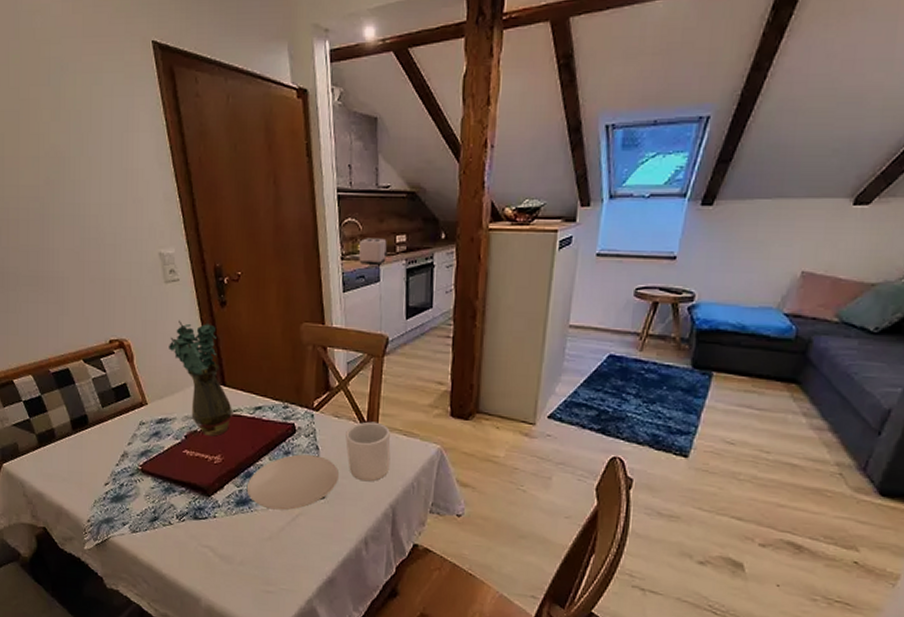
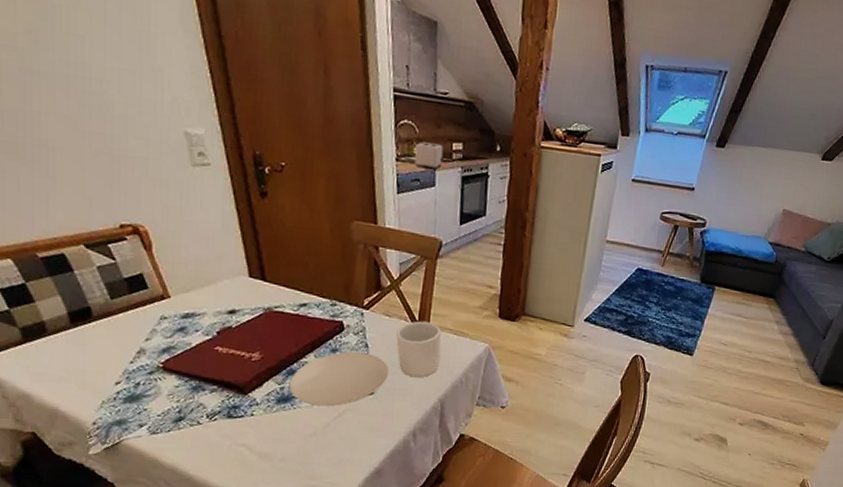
vase: present [169,319,232,436] -> none [197,208,273,333]

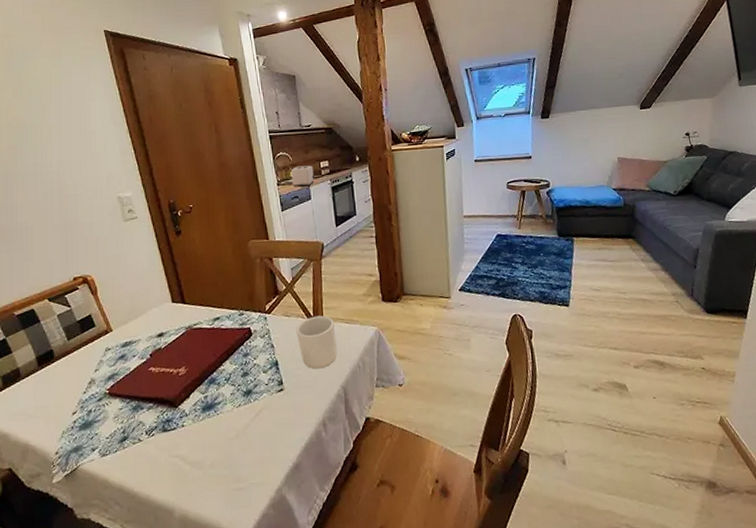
plate: present [289,351,388,407] -> none [211,353,294,410]

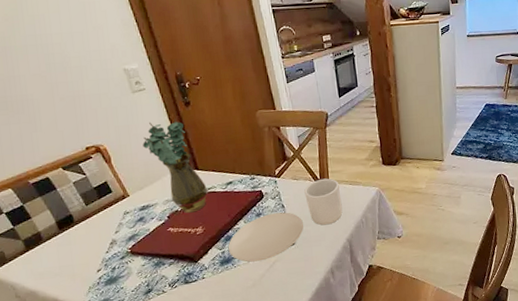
vase: none [130,248,193,351] -> present [143,118,208,213]
plate: none [211,353,294,410] -> present [228,212,303,262]
toaster: present [290,165,315,187] -> none [294,39,318,60]

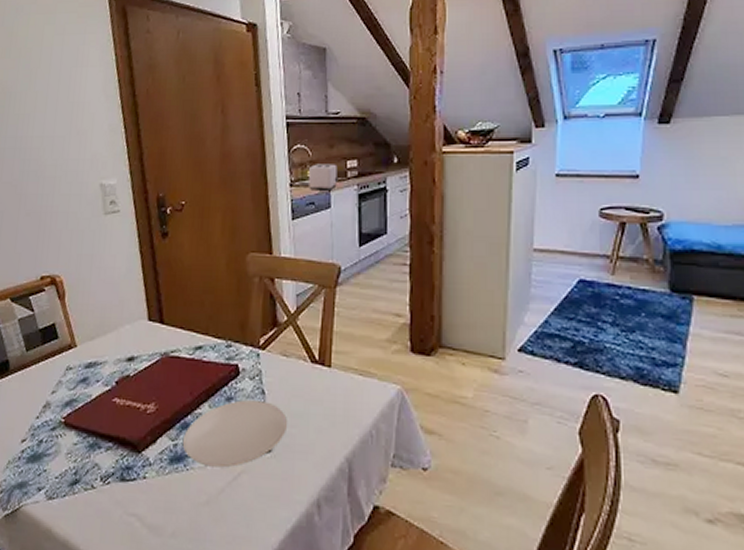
vase: present [143,118,208,213] -> none [104,252,170,382]
toaster: none [294,39,318,60] -> present [308,164,339,190]
mug: present [304,178,343,226] -> none [295,360,346,431]

